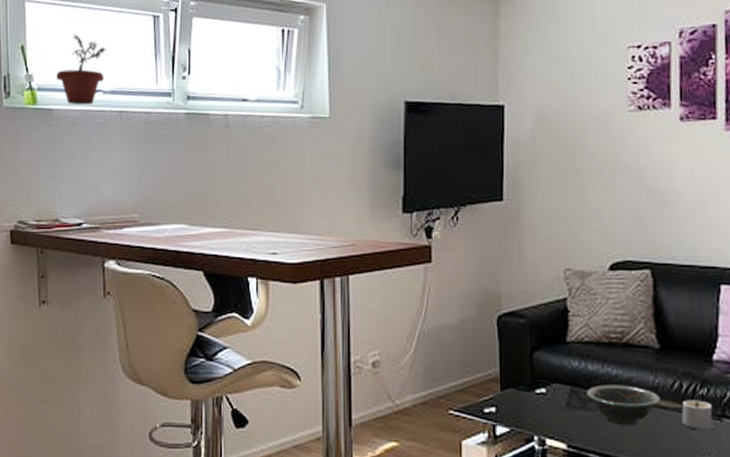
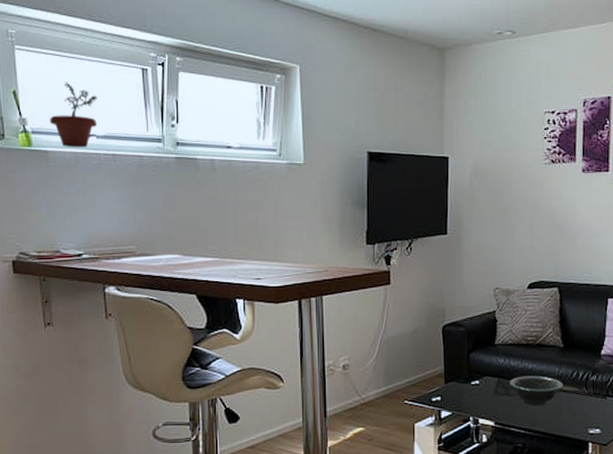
candle: present [682,400,713,430] -> none [578,384,600,406]

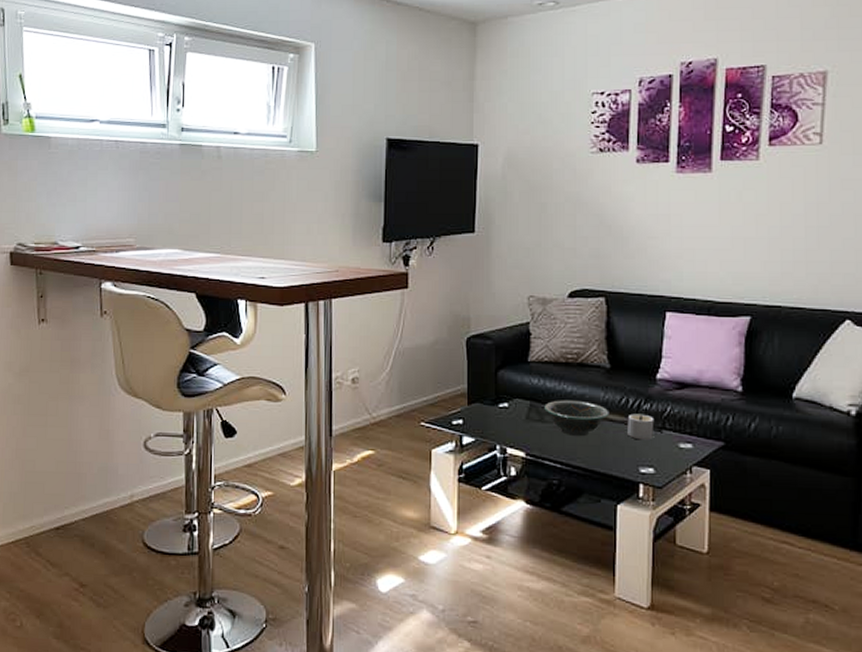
potted plant: present [50,82,98,148] -> none [54,64,103,134]
candle: none [578,384,600,406] -> present [627,413,655,441]

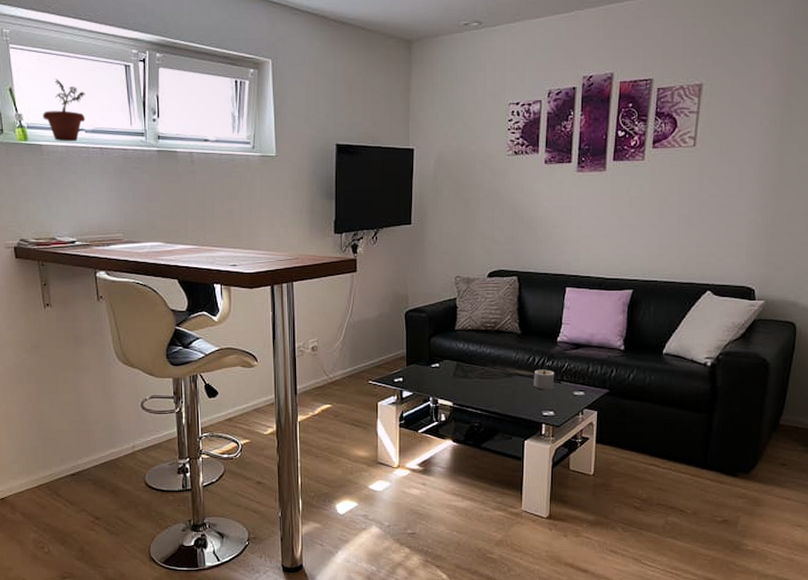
potted plant: none [54,64,103,134] -> present [43,79,85,142]
decorative bowl: present [544,400,609,437] -> none [468,360,520,389]

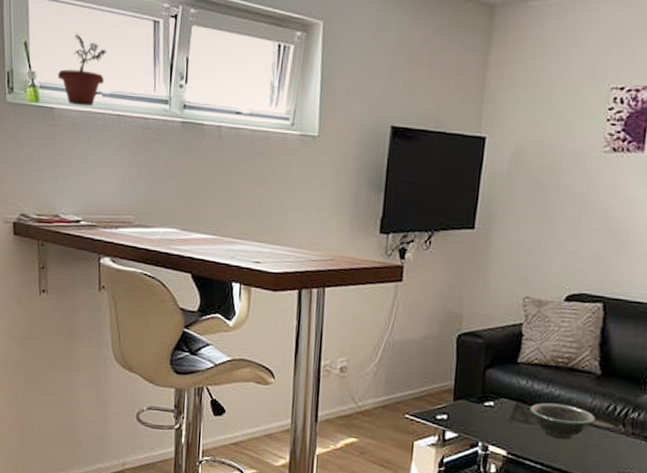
decorative bowl: none [468,360,520,389] -> present [530,402,596,441]
candle: present [534,369,555,390] -> none [612,421,641,449]

